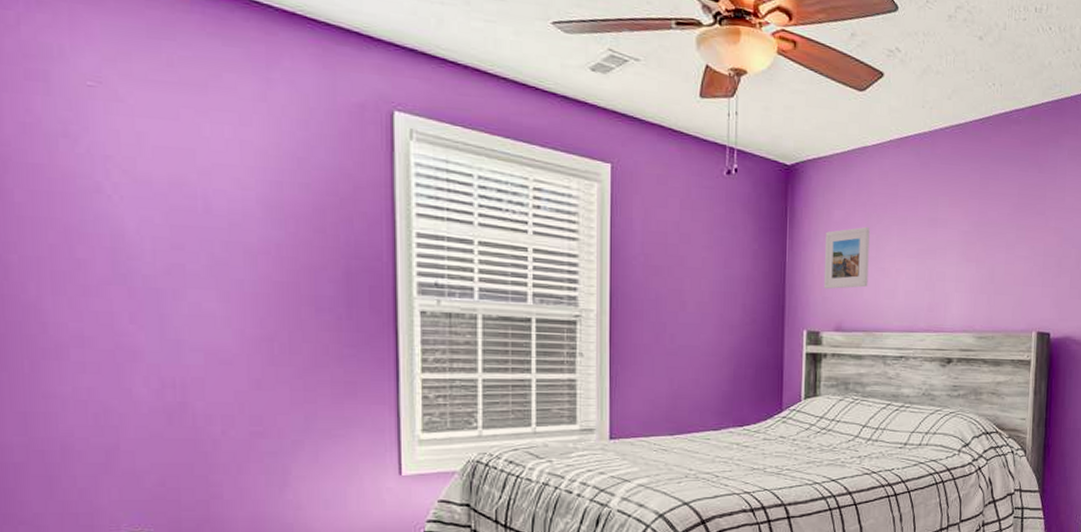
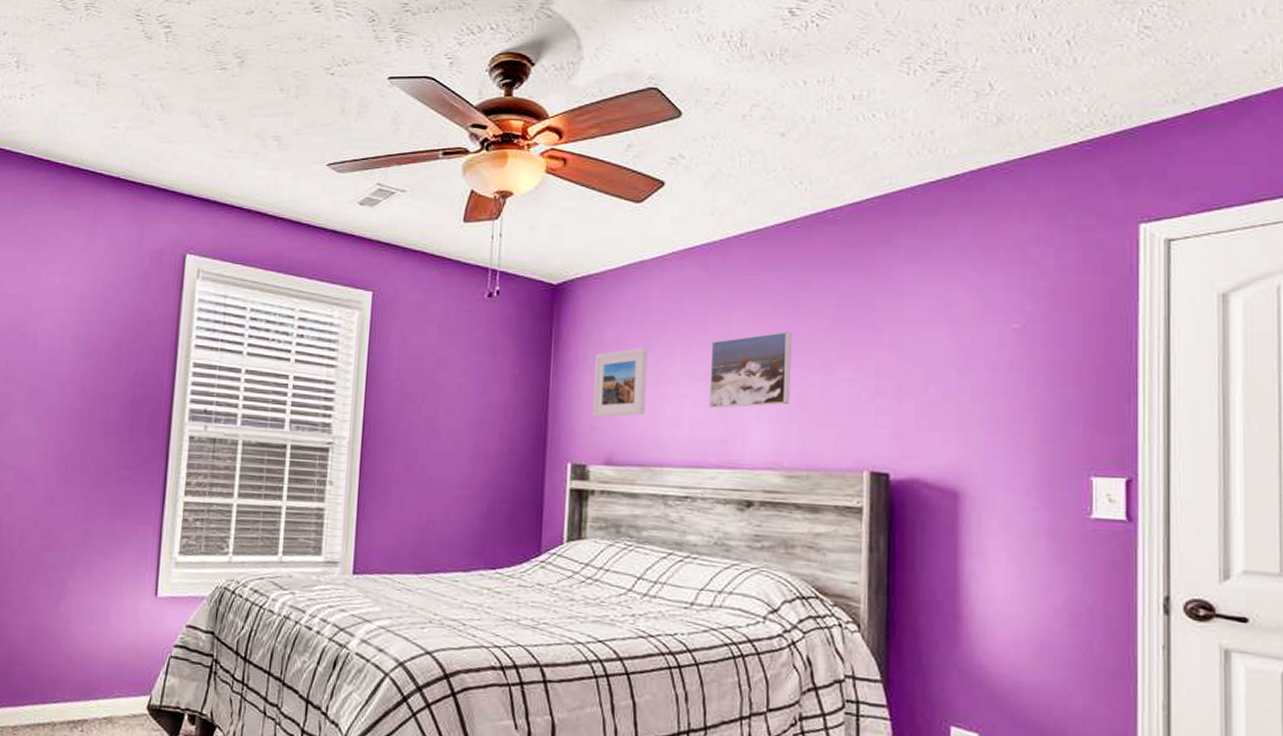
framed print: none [919,215,984,281] -> present [709,331,792,408]

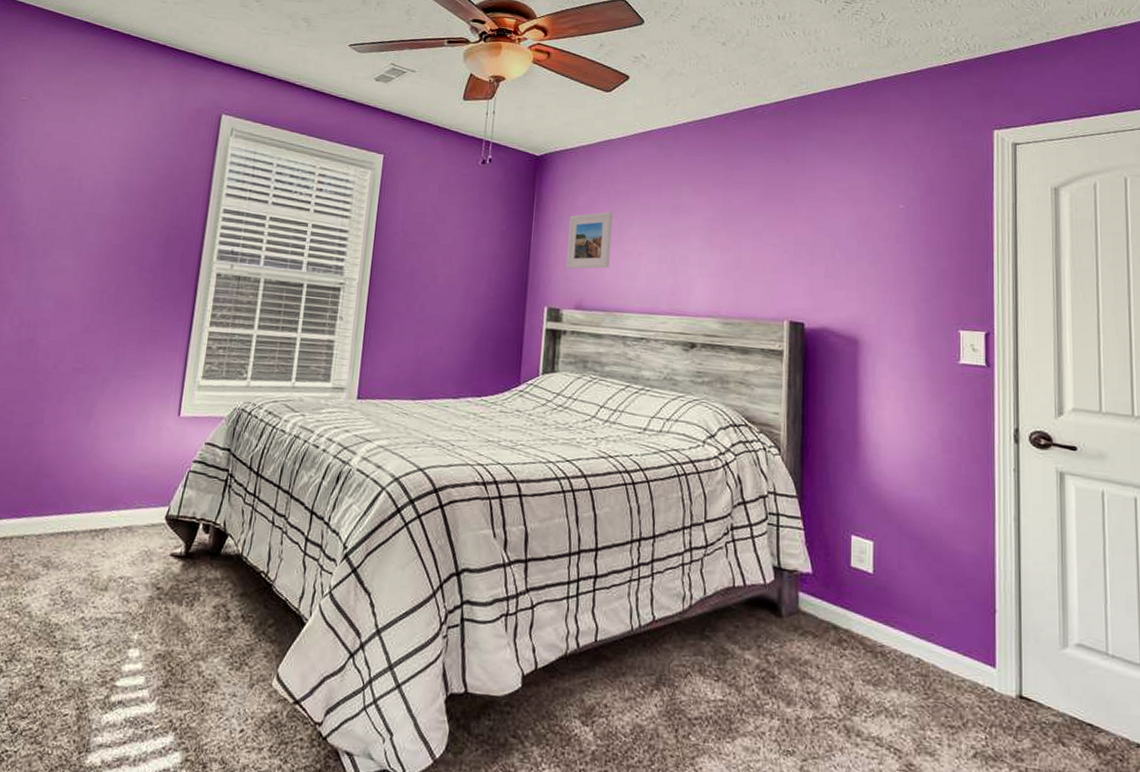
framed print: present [709,331,792,408] -> none [661,203,729,265]

